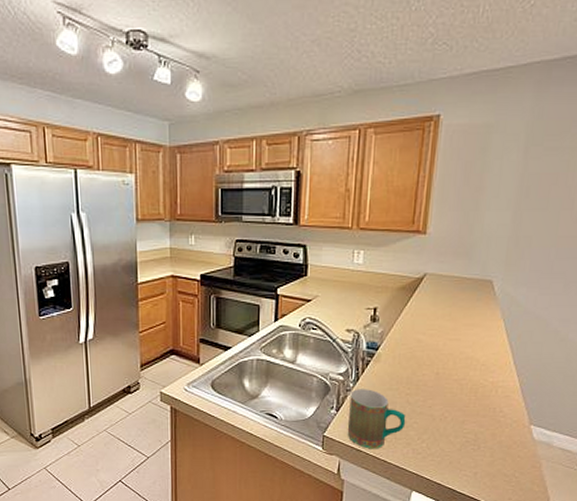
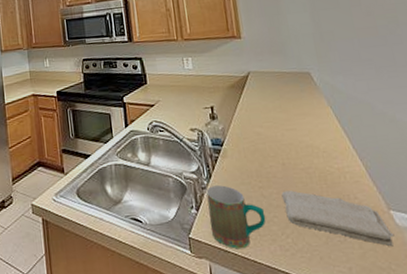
washcloth: none [427,400,528,457] -> present [281,190,395,247]

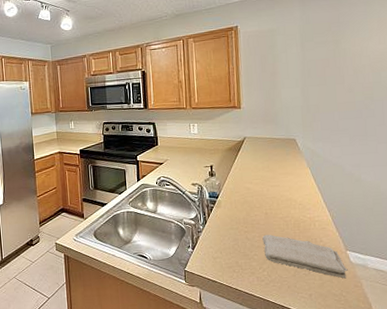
mug: present [206,185,266,249] -> none [201,229,248,280]

